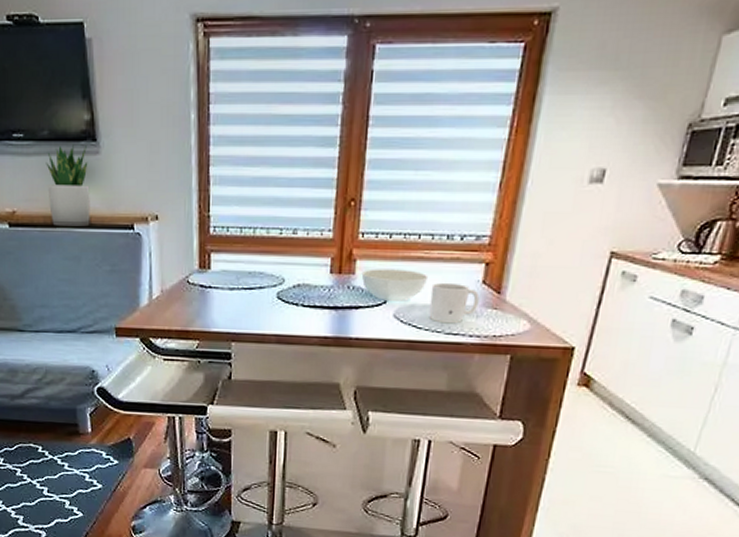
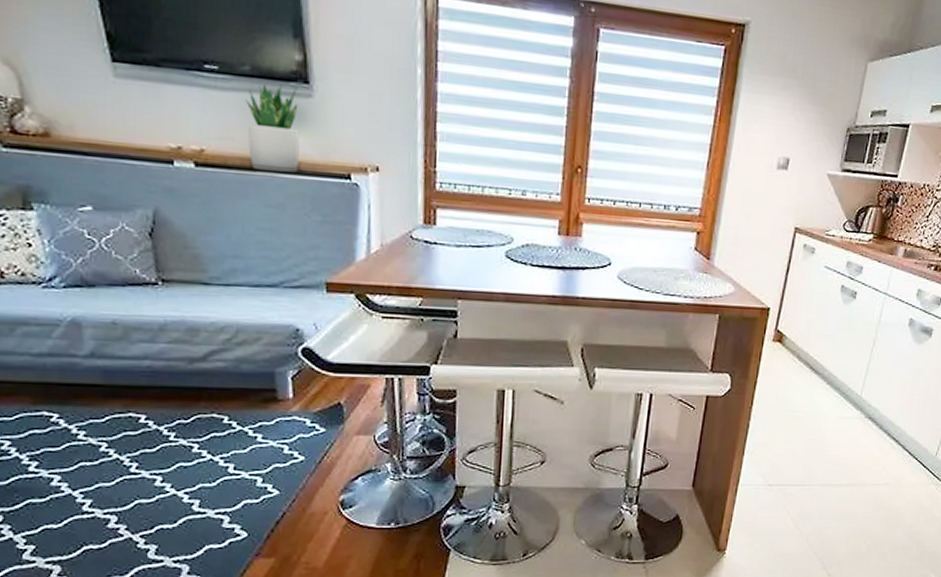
bowl: present [361,269,429,303] -> none [588,232,649,265]
mug: present [429,282,480,324] -> none [649,247,692,286]

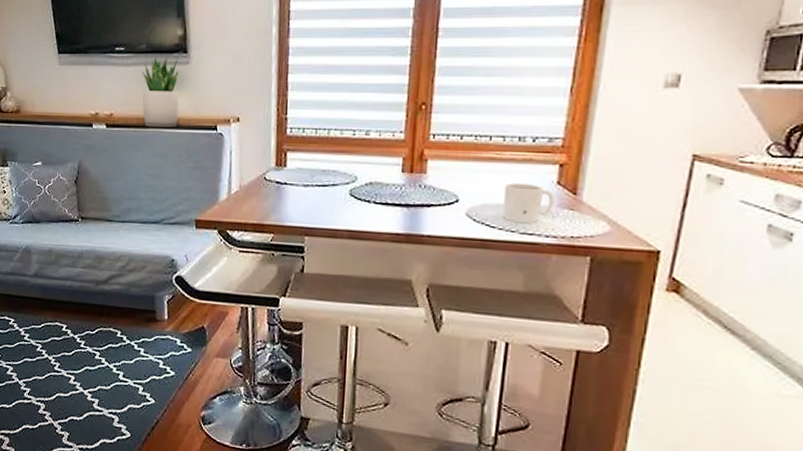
mug: none [649,247,692,286] -> present [502,182,555,224]

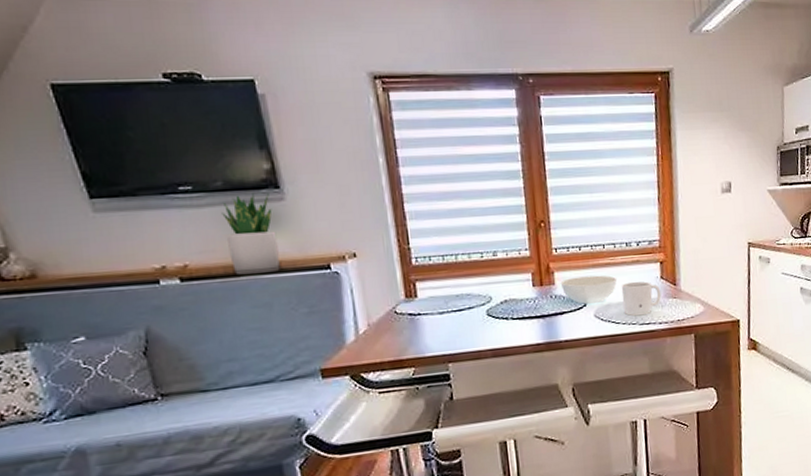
bowl: none [433,168,501,202] -> present [560,275,618,305]

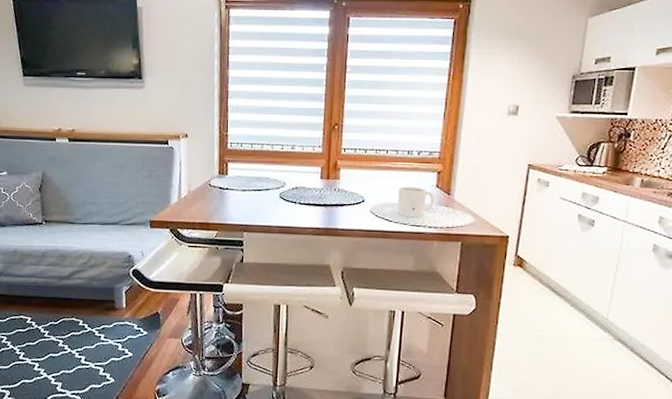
planter: present [221,193,280,275] -> none [101,81,135,142]
bowl: present [560,275,618,305] -> none [344,175,396,202]

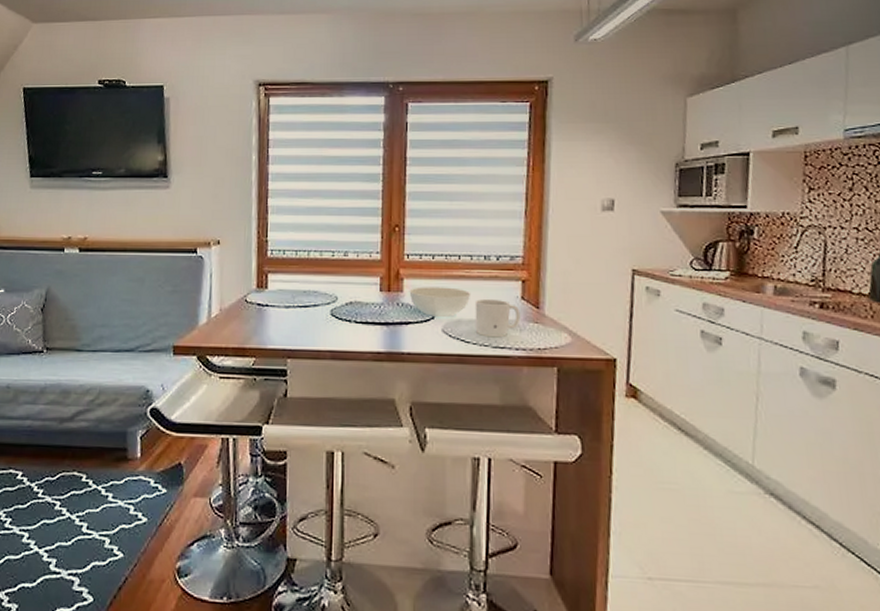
bowl: none [344,175,396,202] -> present [409,287,471,318]

